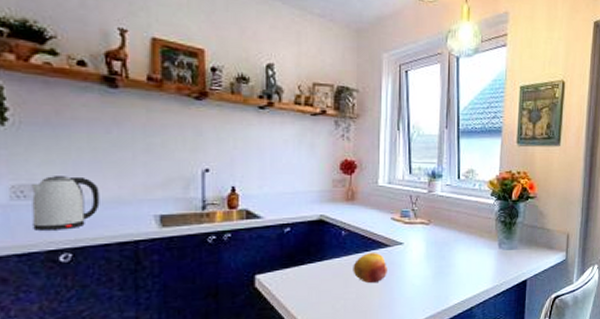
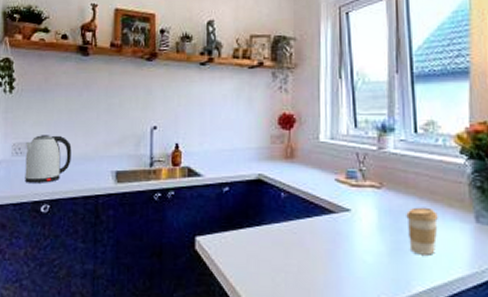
fruit: present [353,252,387,284] -> none [293,218,333,256]
coffee cup: none [448,238,472,276] -> present [406,207,438,255]

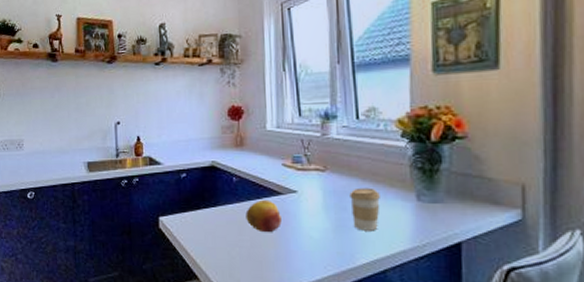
kettle: present [25,135,72,183] -> none [11,132,49,174]
fruit: none [293,218,333,256] -> present [245,199,282,233]

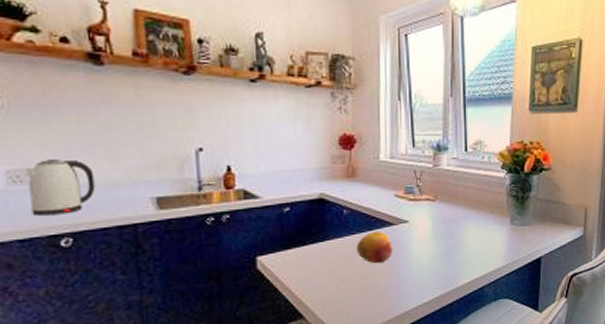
kettle: none [11,132,49,174] -> present [26,159,96,216]
coffee cup: present [349,187,380,231] -> none [456,215,481,254]

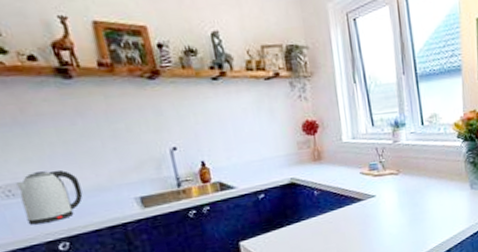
fruit: present [356,230,393,264] -> none [329,207,364,238]

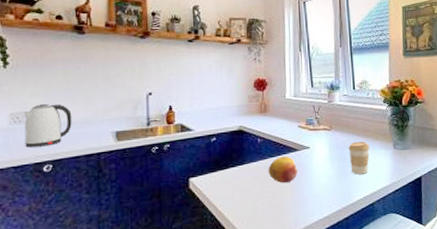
fruit: none [329,207,364,238] -> present [268,155,297,184]
coffee cup: none [419,183,444,221] -> present [348,141,370,175]

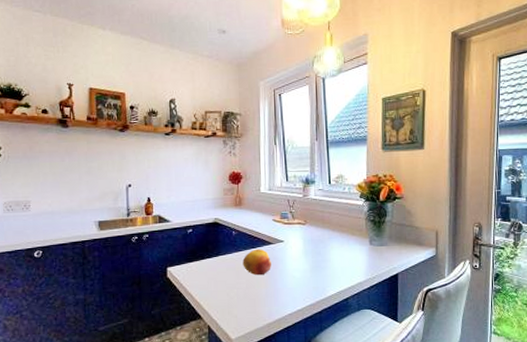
kettle: present [24,104,72,148] -> none [16,194,59,234]
coffee cup: present [348,141,370,175] -> none [323,236,345,270]

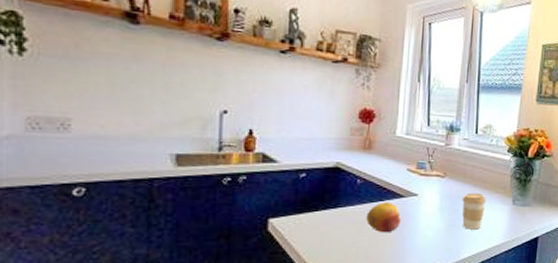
coffee cup: none [323,236,345,270] -> present [462,193,486,230]

